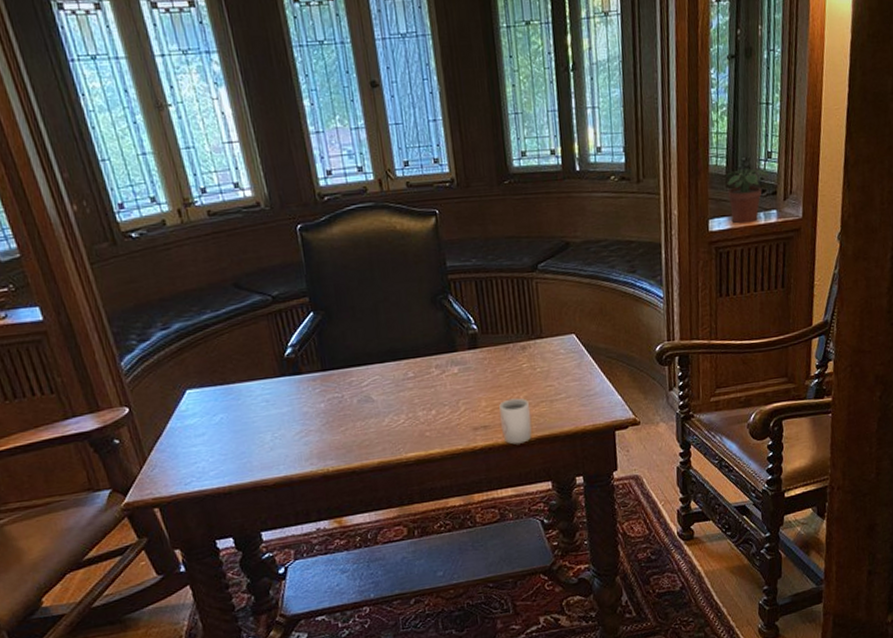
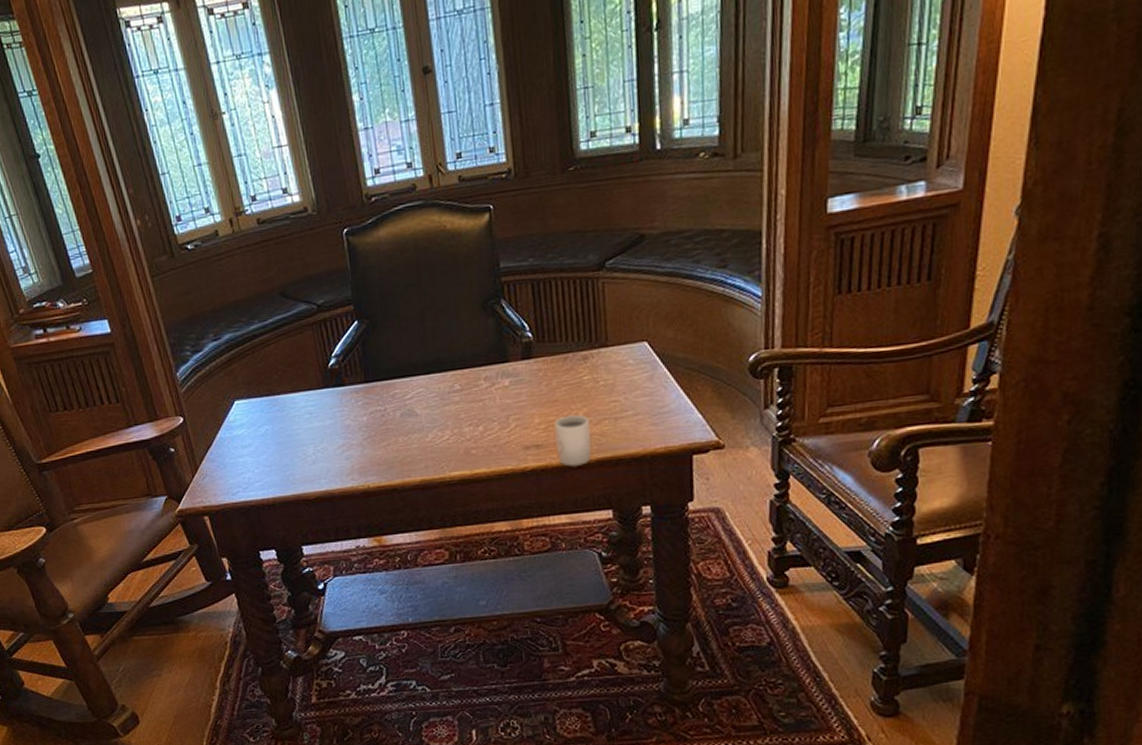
potted plant: present [726,169,769,224] -> none [855,130,916,202]

